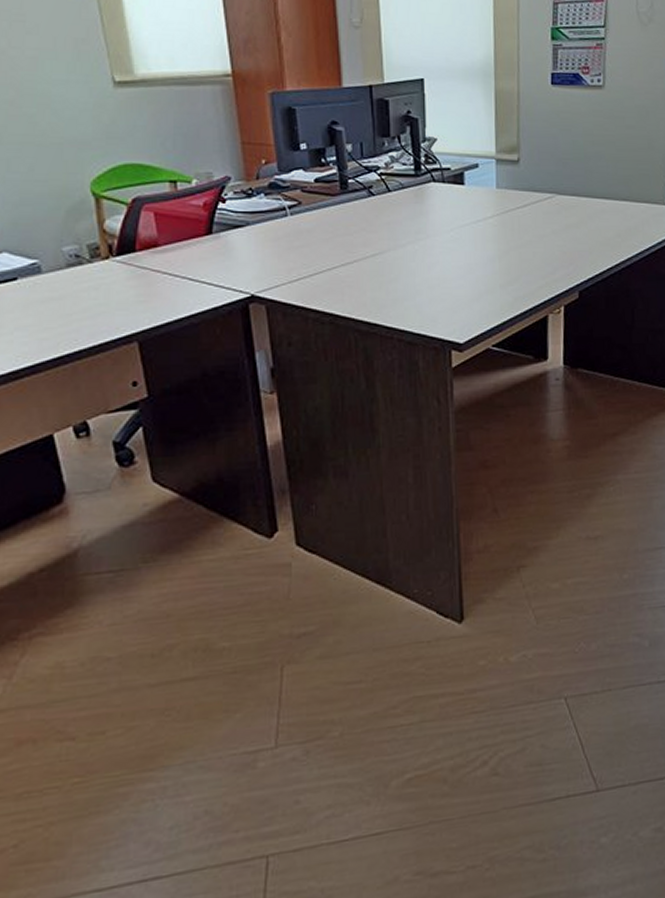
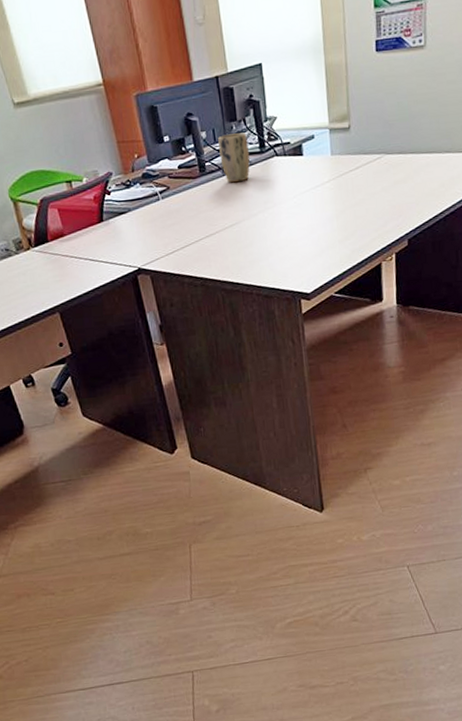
plant pot: none [366,150,402,206] -> present [218,132,250,183]

